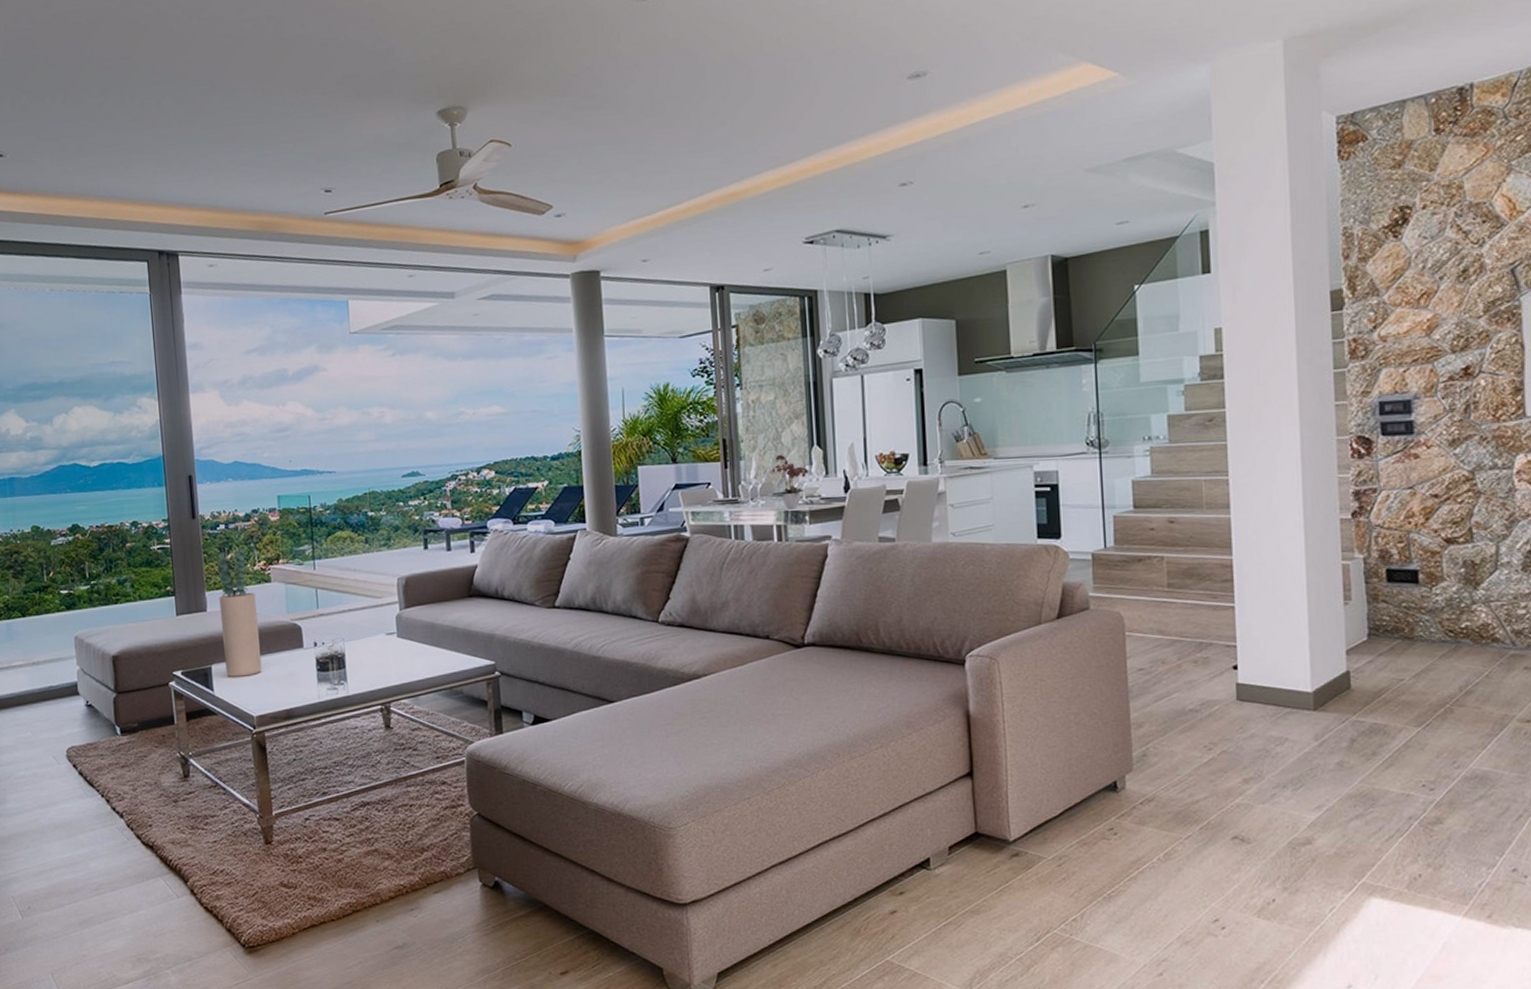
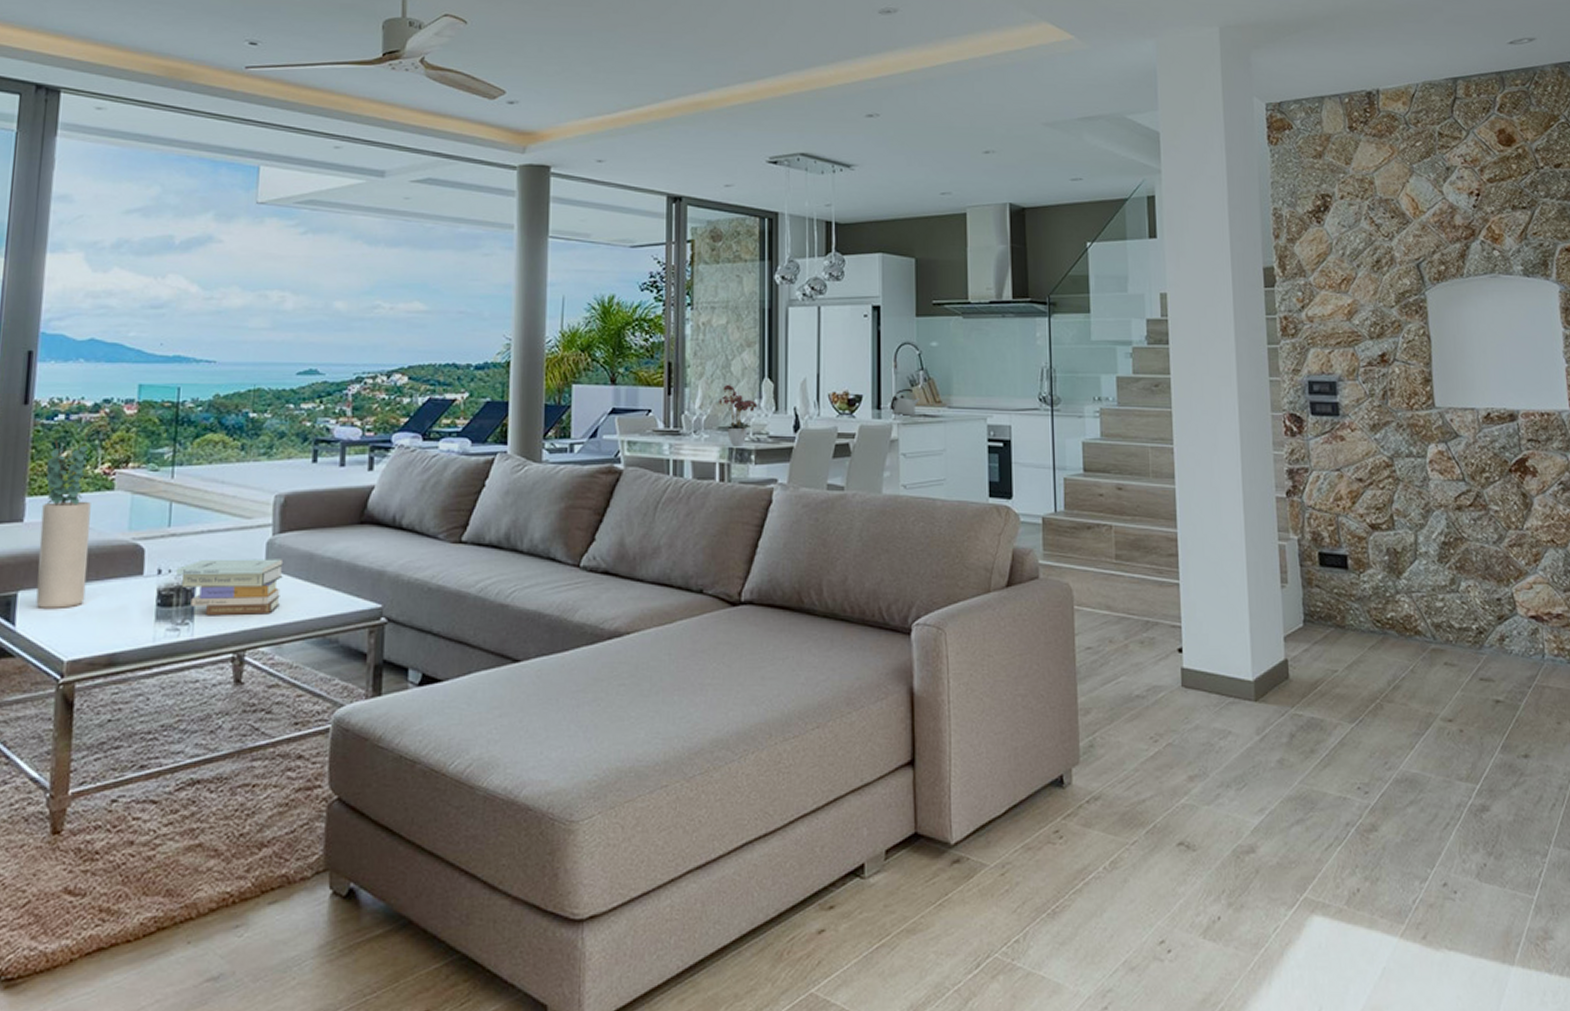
books: none [327,629,413,677] -> present [175,559,284,616]
kettle: none [936,443,966,470] -> present [890,388,921,417]

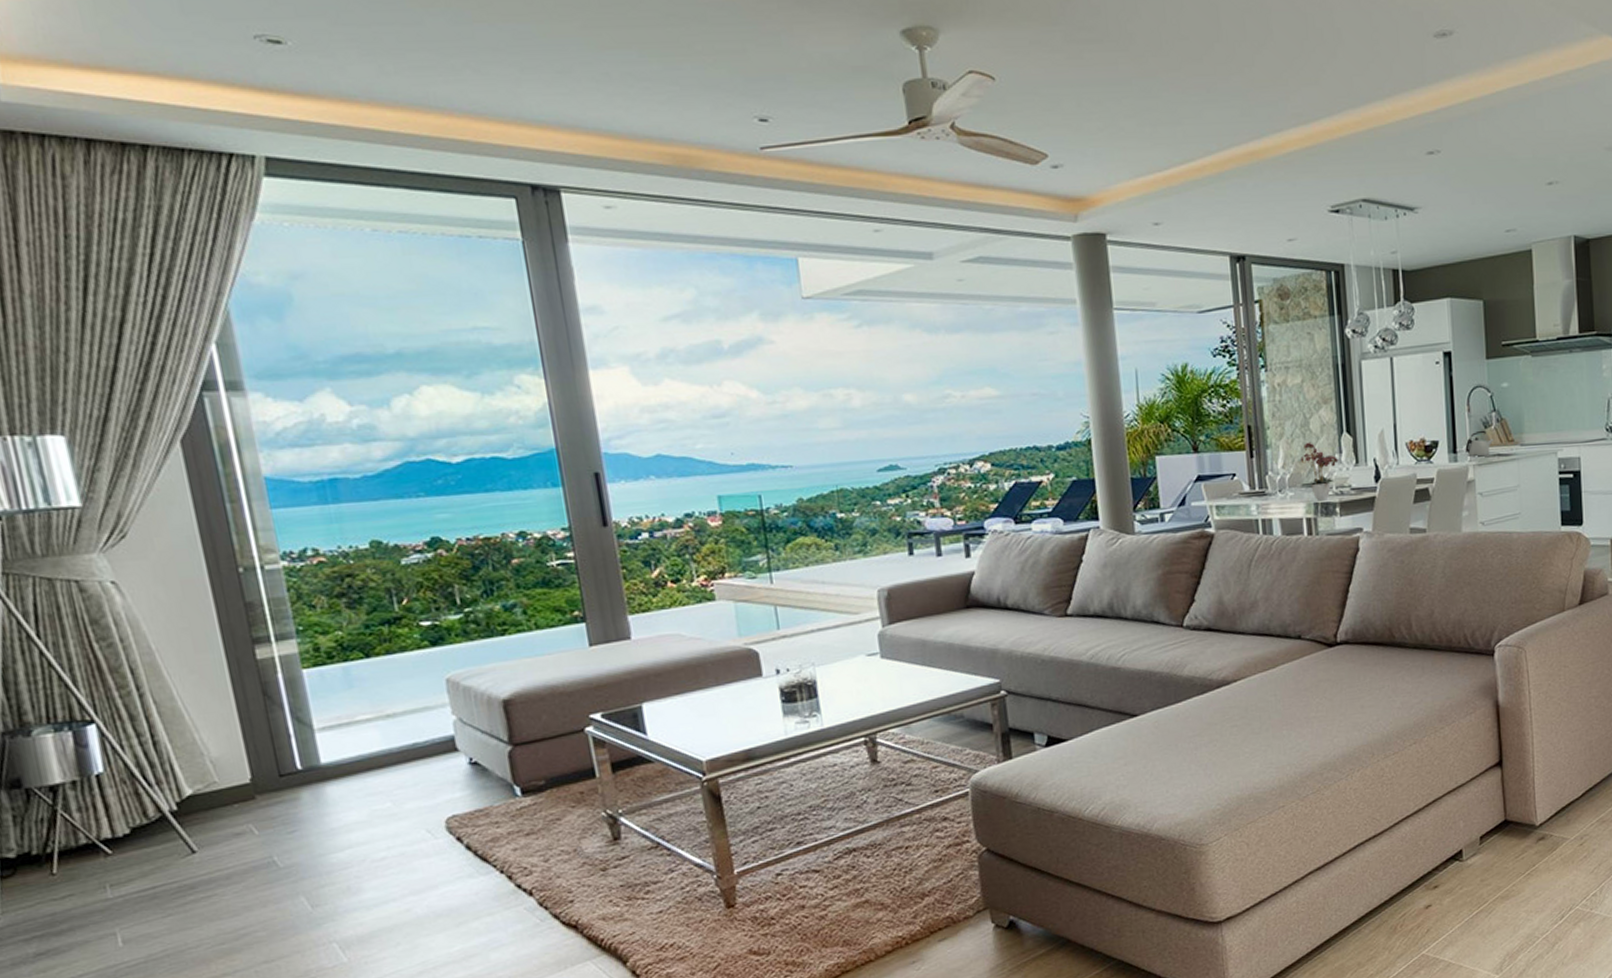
vase: present [36,432,91,608] -> none [641,547,710,717]
books: present [175,559,284,616] -> none [793,648,901,707]

